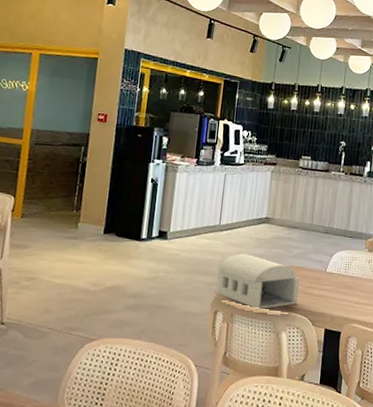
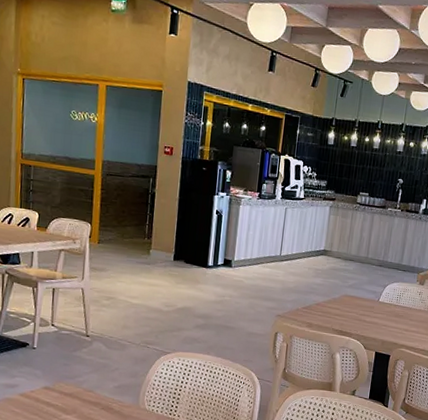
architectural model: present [216,253,300,310] -> none [276,282,354,333]

